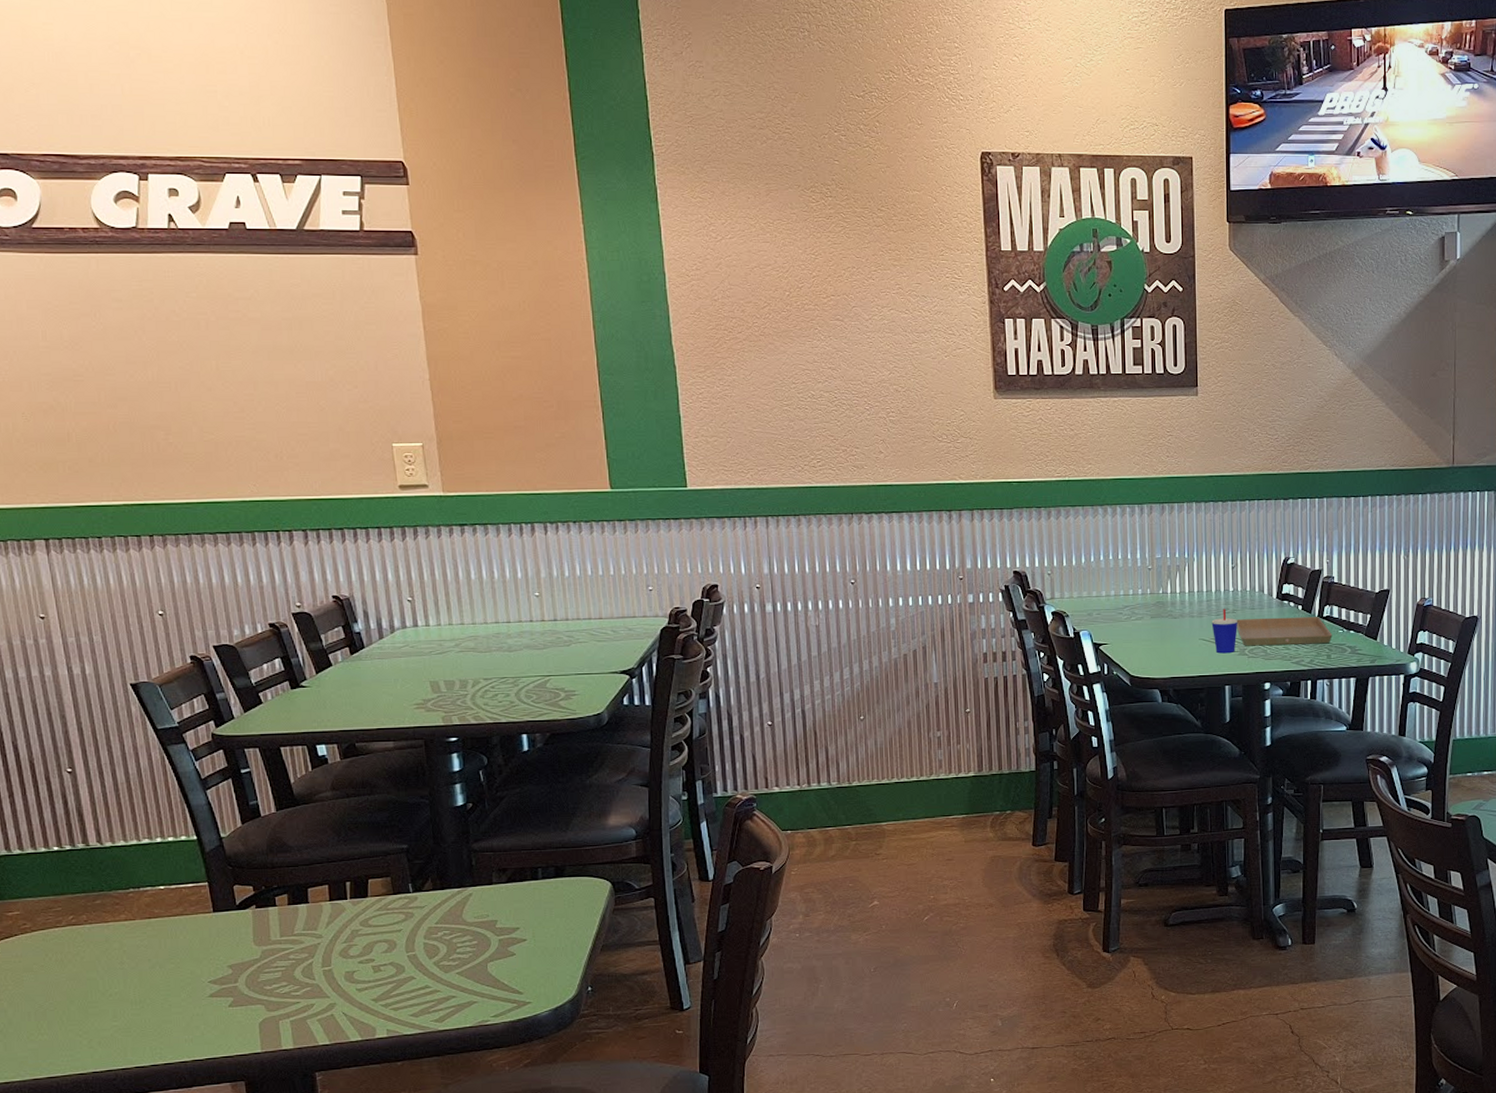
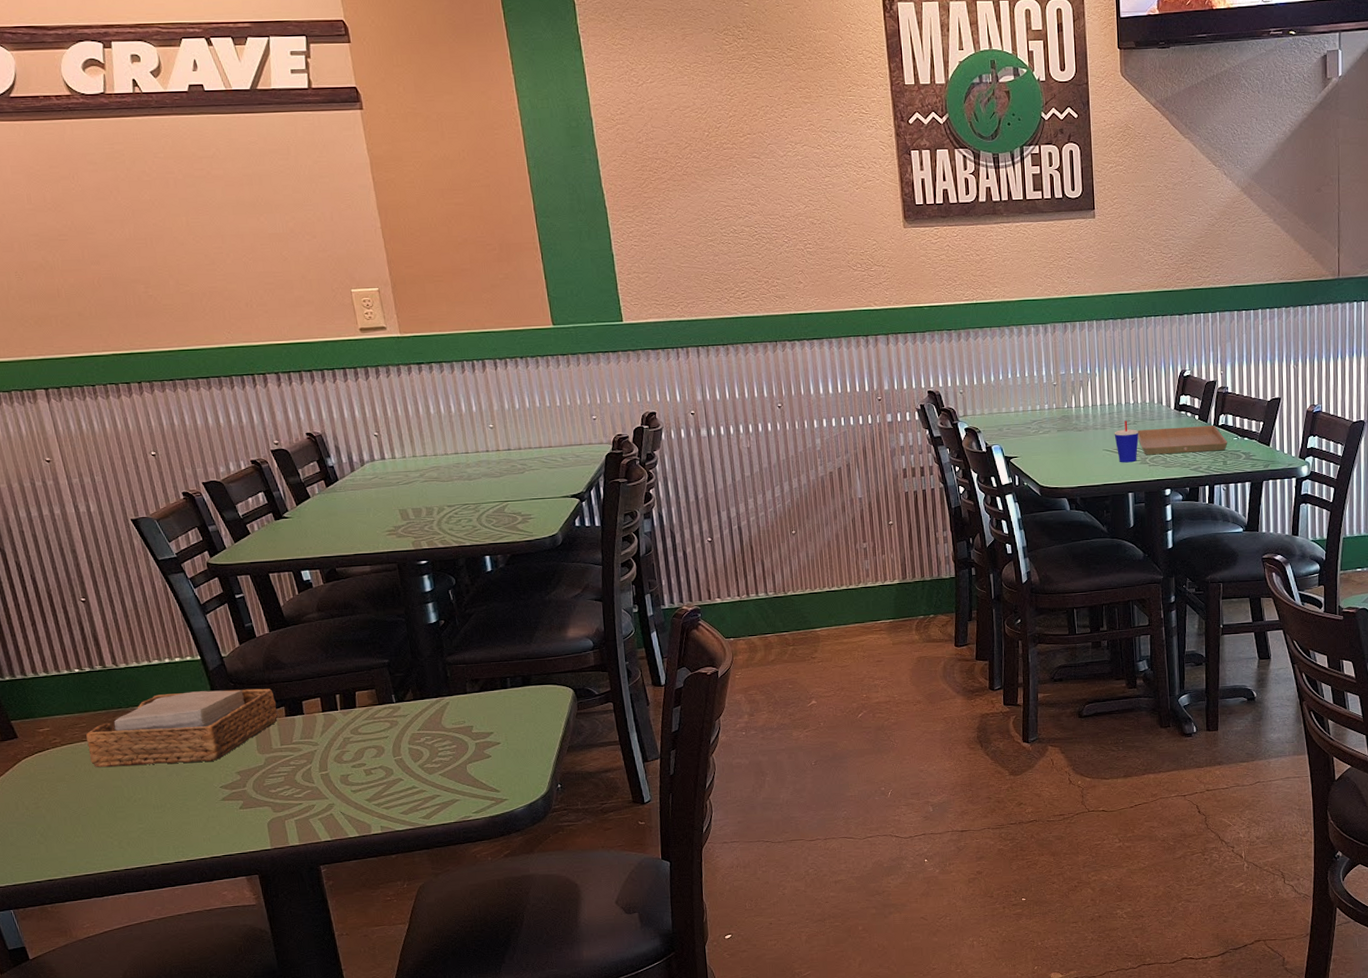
napkin holder: none [61,873,280,957] -> present [86,688,278,768]

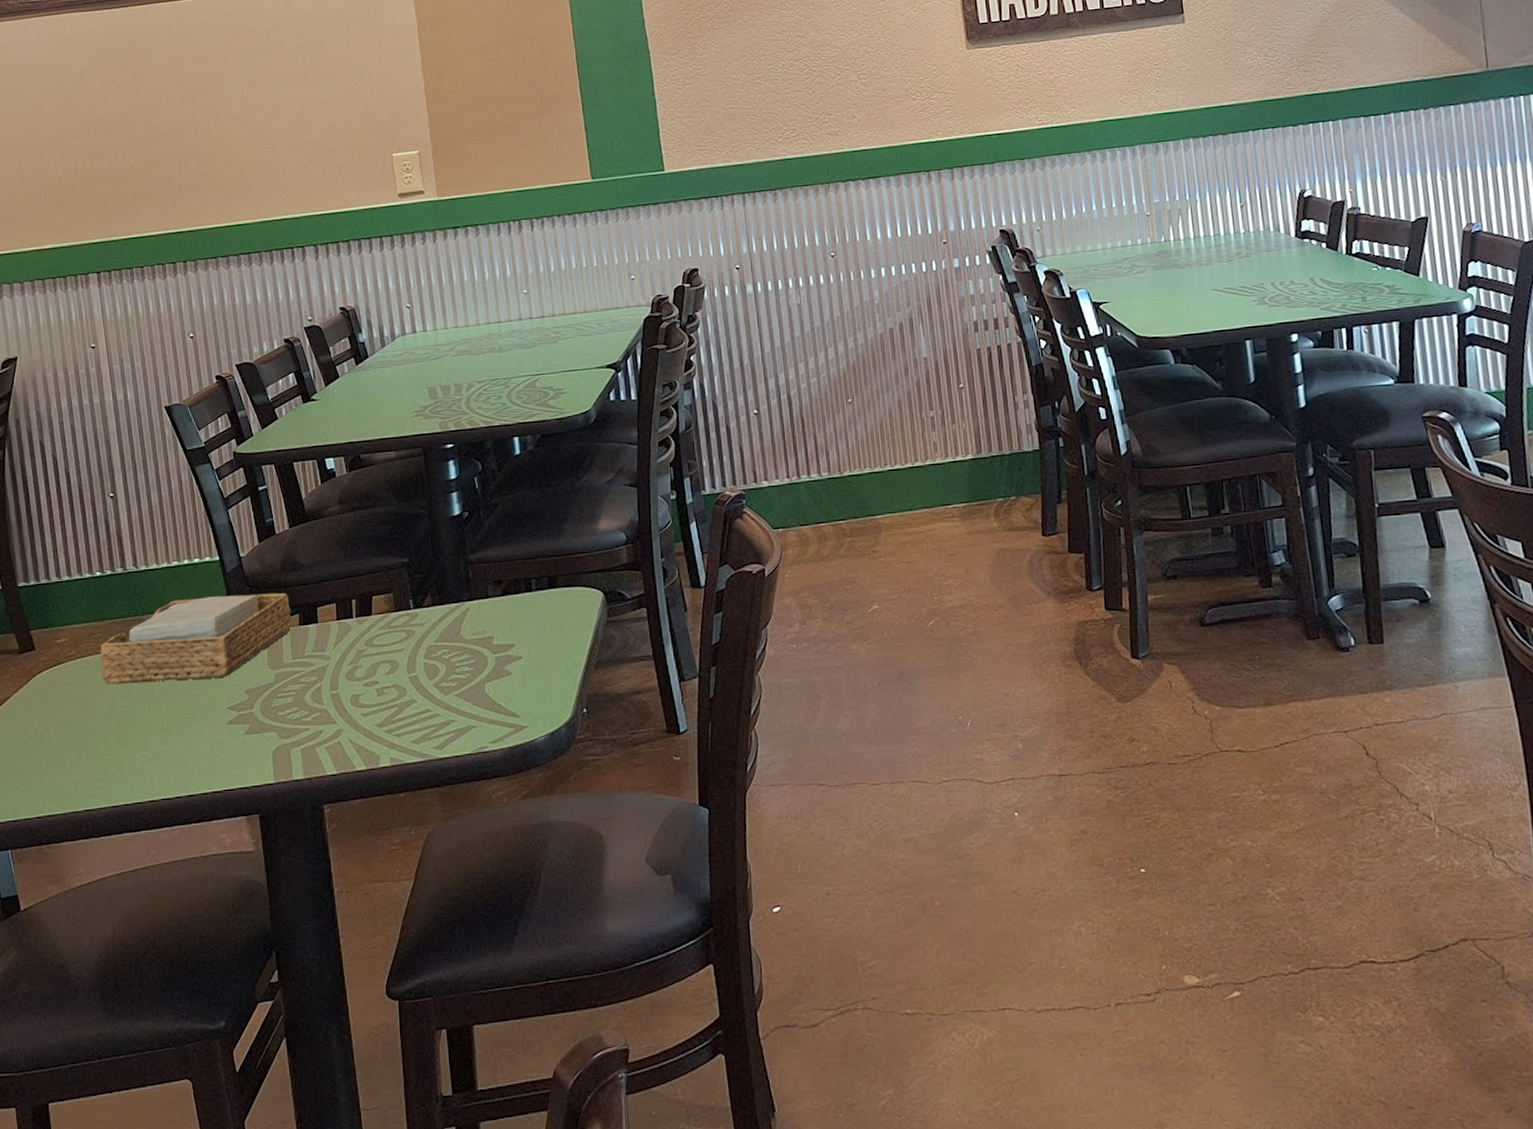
beverage cup: present [1114,420,1139,463] -> none [1223,253,1254,304]
tray: present [1137,426,1228,455] -> none [1251,254,1366,294]

